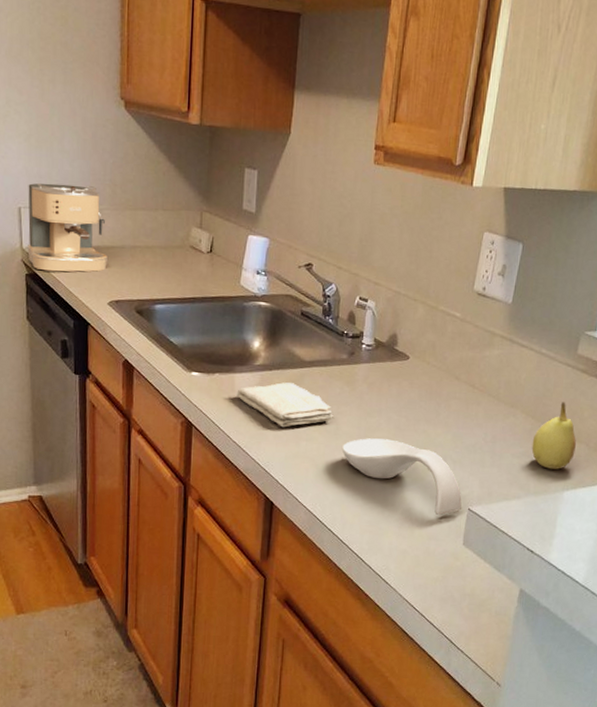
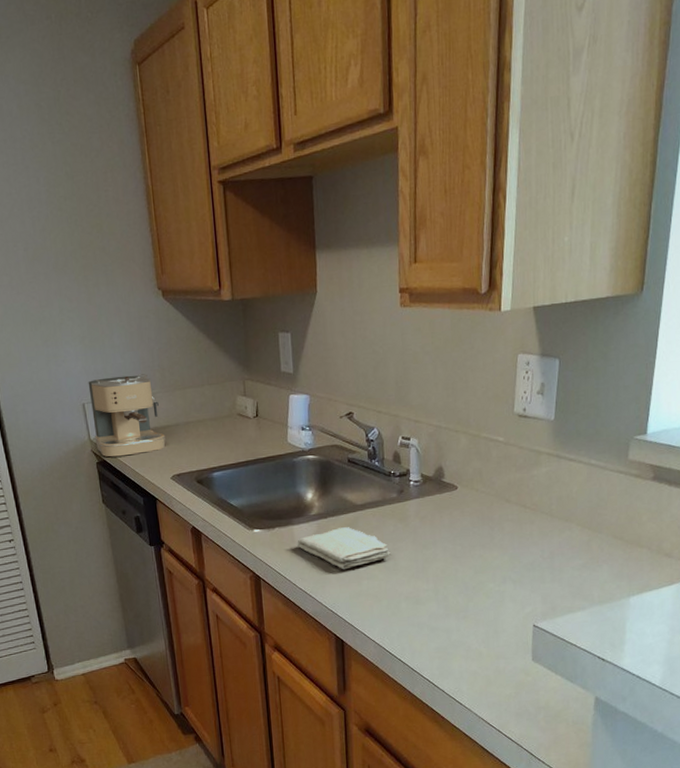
spoon rest: present [341,438,462,515] -> none [402,568,526,634]
fruit: present [531,402,576,469] -> none [591,509,637,577]

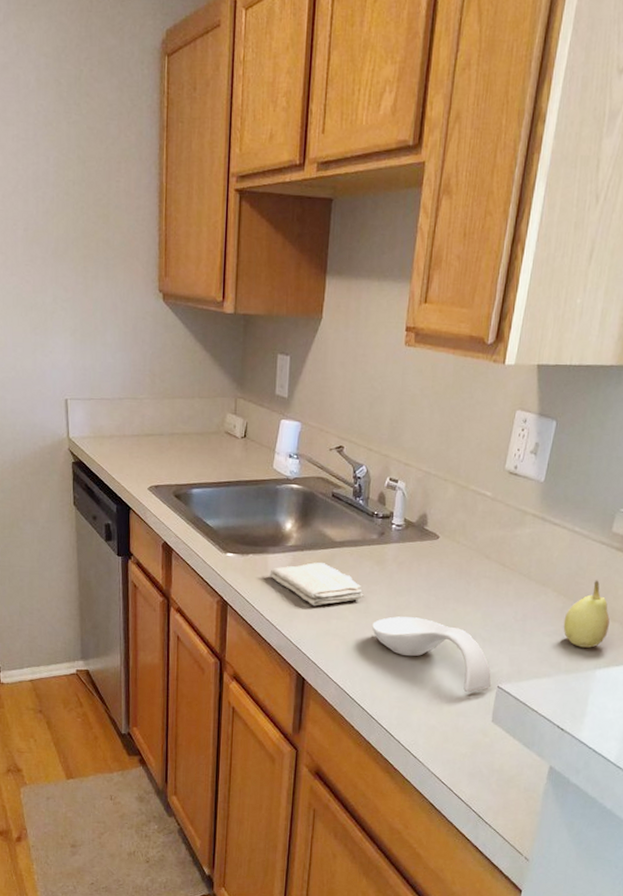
coffee maker: present [88,374,166,457] -> none [74,375,147,460]
spoon rest: none [402,568,526,634] -> present [371,616,491,692]
fruit: none [591,509,637,577] -> present [563,580,610,648]

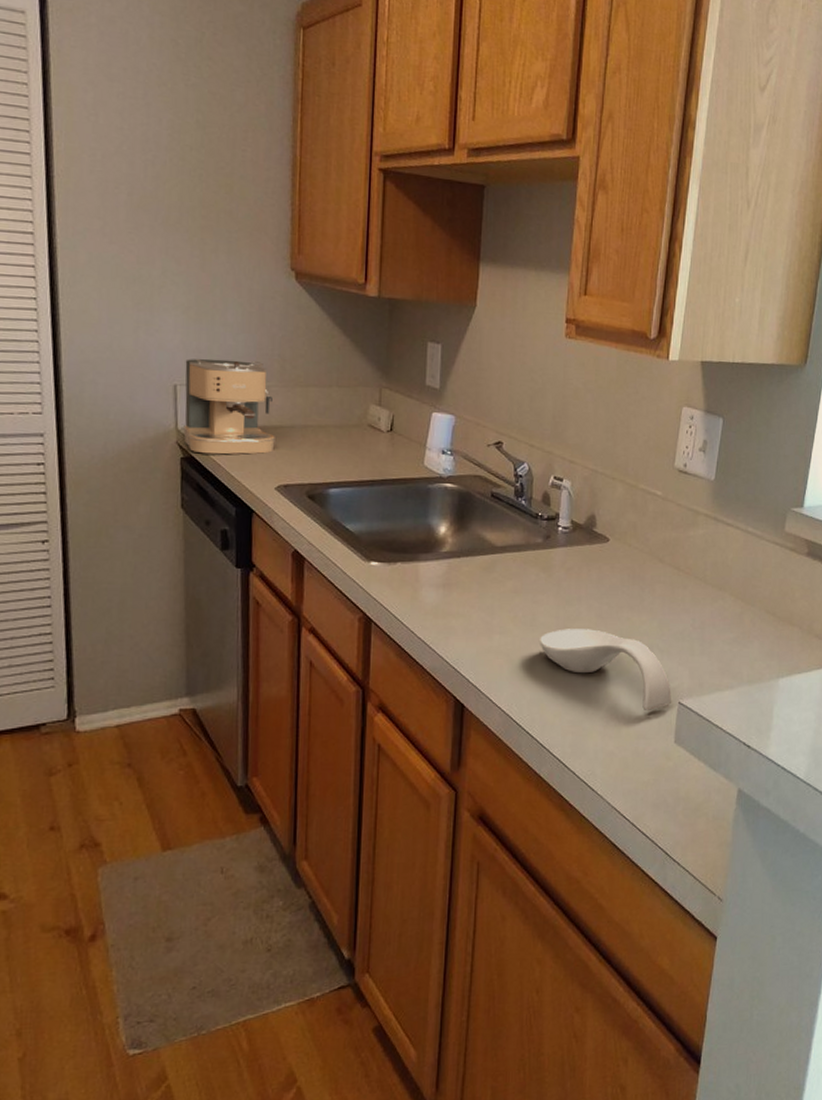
coffee maker: none [74,375,147,460] -> present [183,358,275,455]
washcloth: present [269,562,363,606] -> none [421,570,529,620]
fruit: present [563,580,610,648] -> none [743,582,789,655]

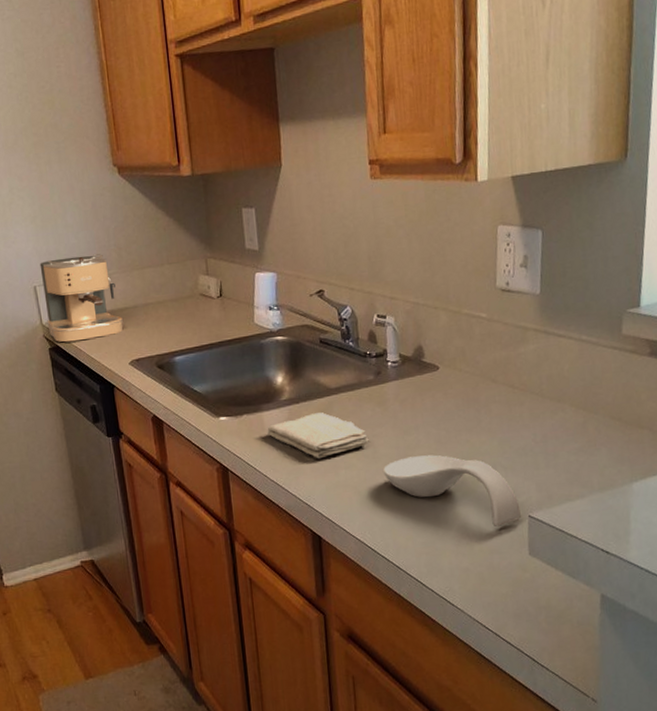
washcloth: none [421,570,529,620] -> present [267,412,369,459]

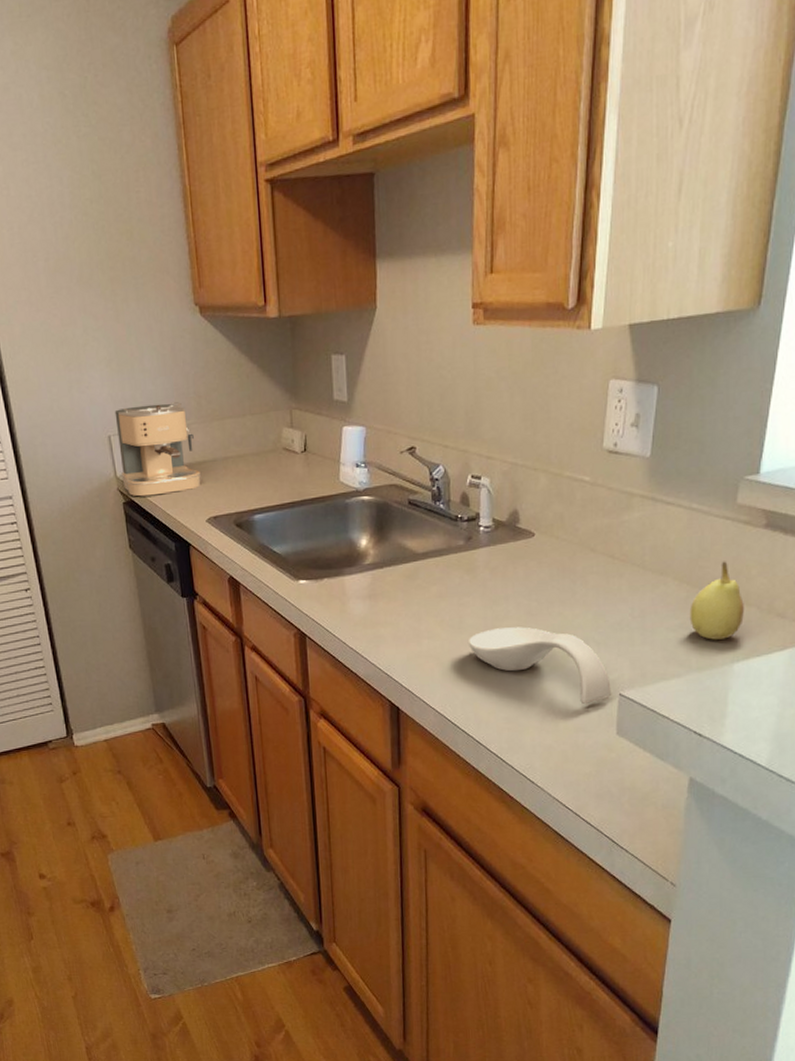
washcloth: present [267,412,369,459] -> none [348,578,455,628]
fruit: none [587,387,638,462] -> present [689,561,744,640]

